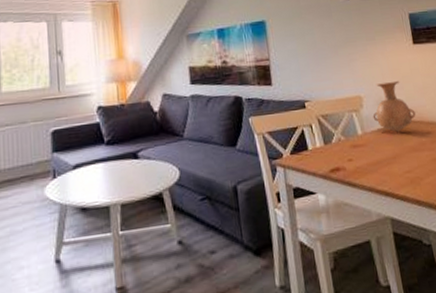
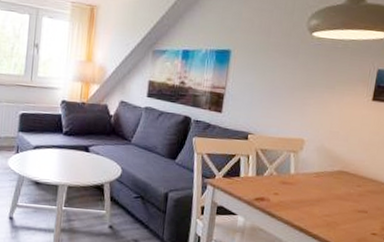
vase: present [372,80,416,133] -> none [309,131,352,180]

